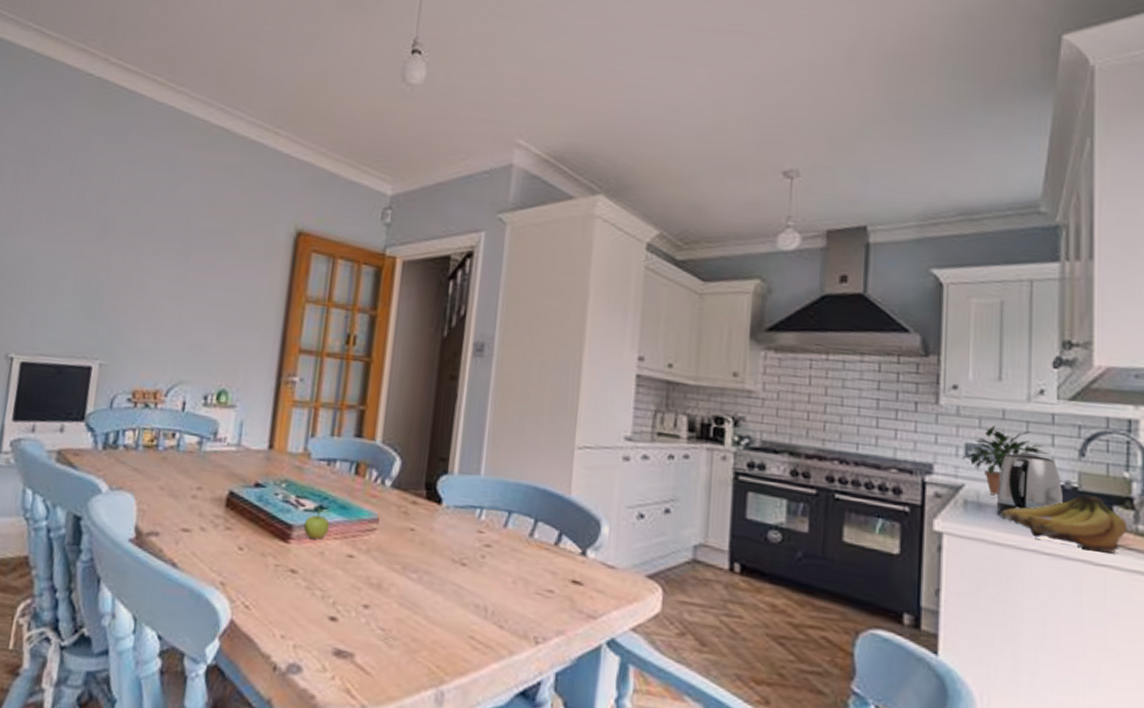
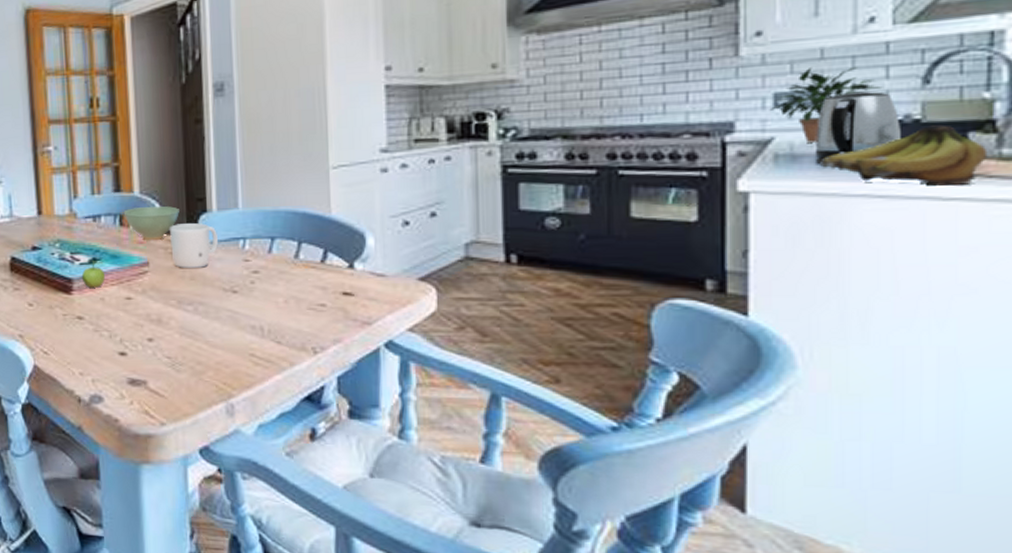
bowl: none [361,457,420,496] -> present [123,206,179,241]
mug: none [403,481,455,534] -> present [170,222,218,269]

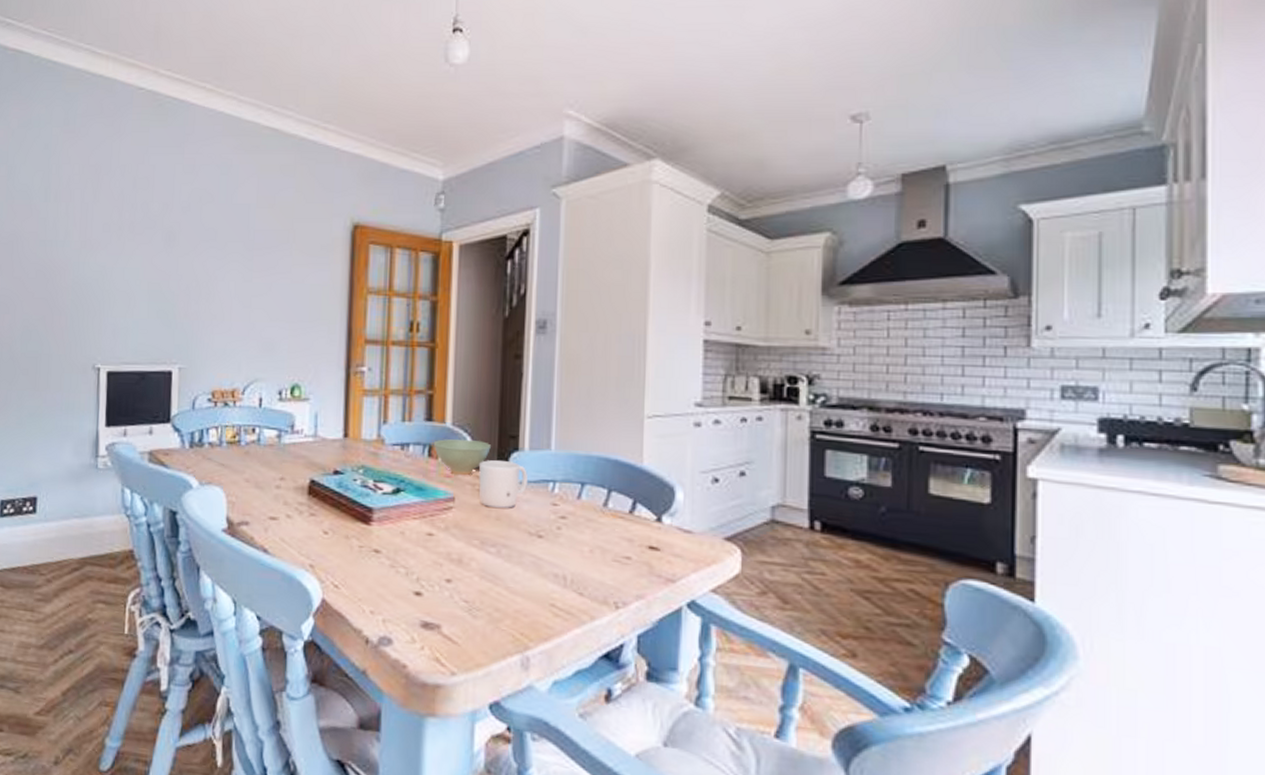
fruit: present [81,260,106,288] -> none [383,490,408,520]
potted plant: present [769,66,883,144] -> none [1057,365,1156,438]
kettle: present [814,91,901,165] -> none [1096,391,1172,459]
fruit: present [820,125,988,186] -> none [1101,430,1247,490]

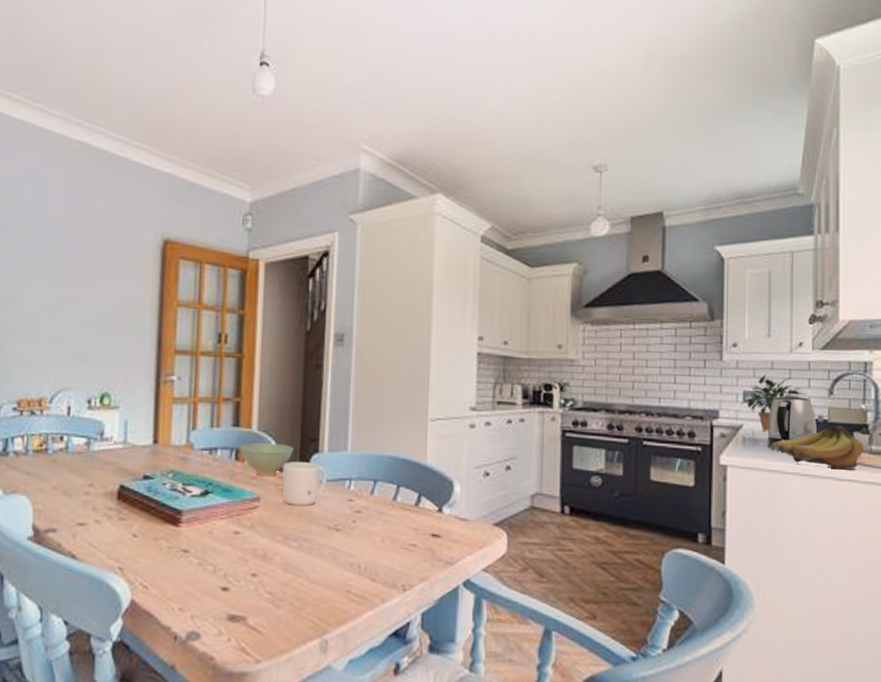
potted plant: none [1057,365,1156,438] -> present [740,374,807,432]
kettle: none [1096,391,1172,459] -> present [767,395,817,448]
fruit: none [1101,430,1247,490] -> present [770,425,864,470]

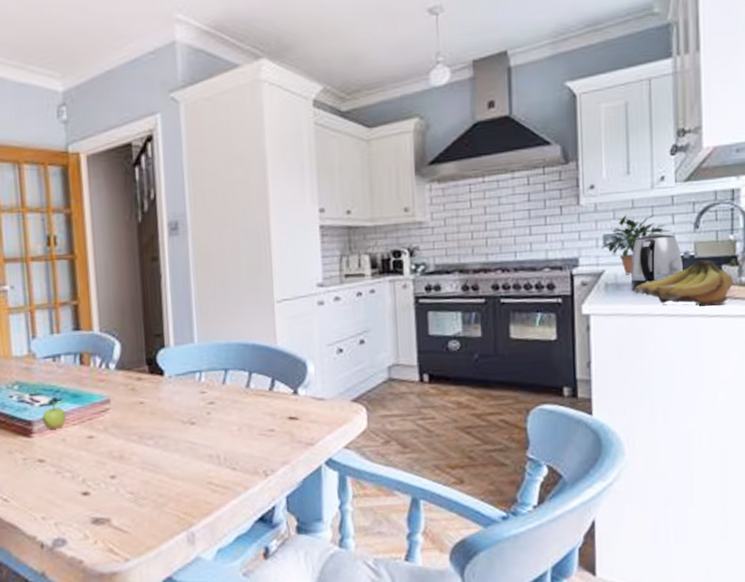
fruit: none [191,492,216,521] -> present [42,400,67,429]
bowl: present [240,442,294,477] -> none [83,343,139,378]
mug: present [282,461,327,506] -> none [130,358,176,404]

